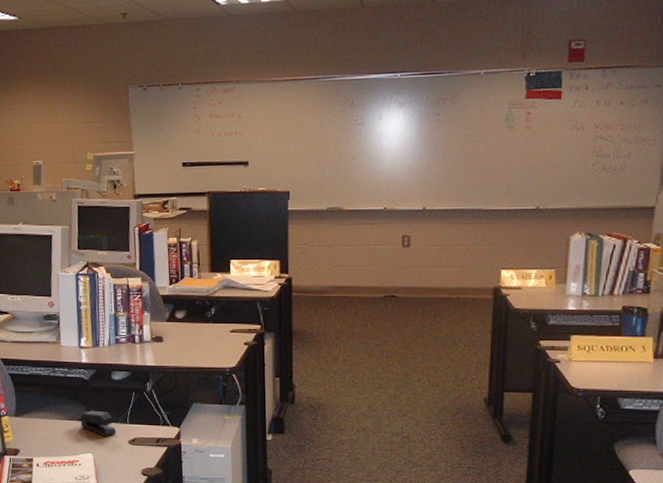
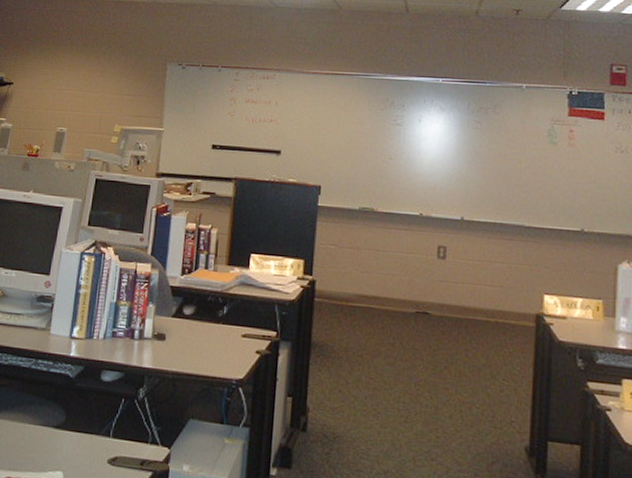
stapler: present [80,410,117,437] -> none [55,416,96,453]

